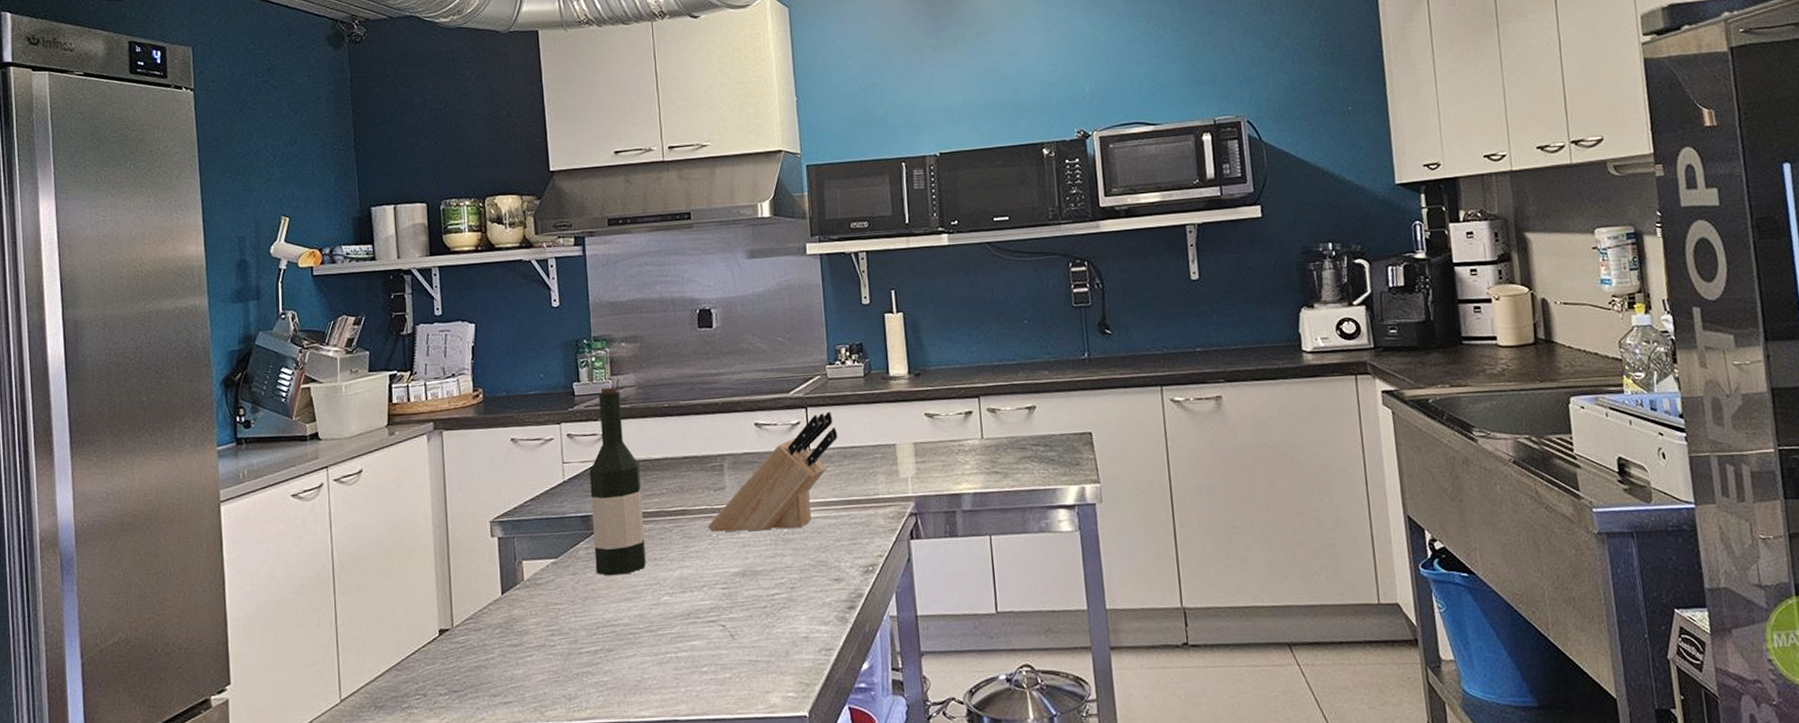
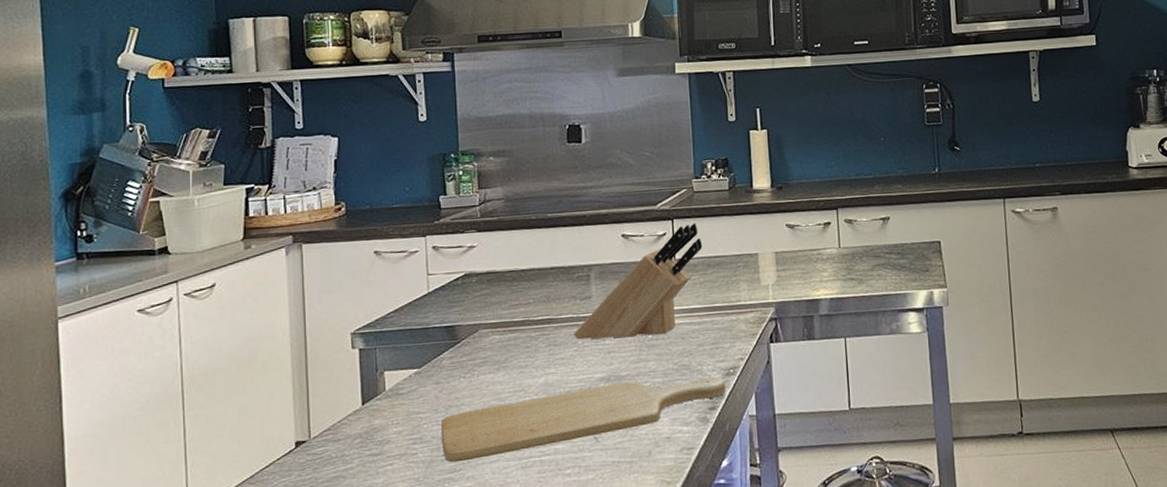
chopping board: none [577,575,865,656] -> present [440,377,726,463]
wine bottle: present [589,387,646,576] -> none [455,200,511,384]

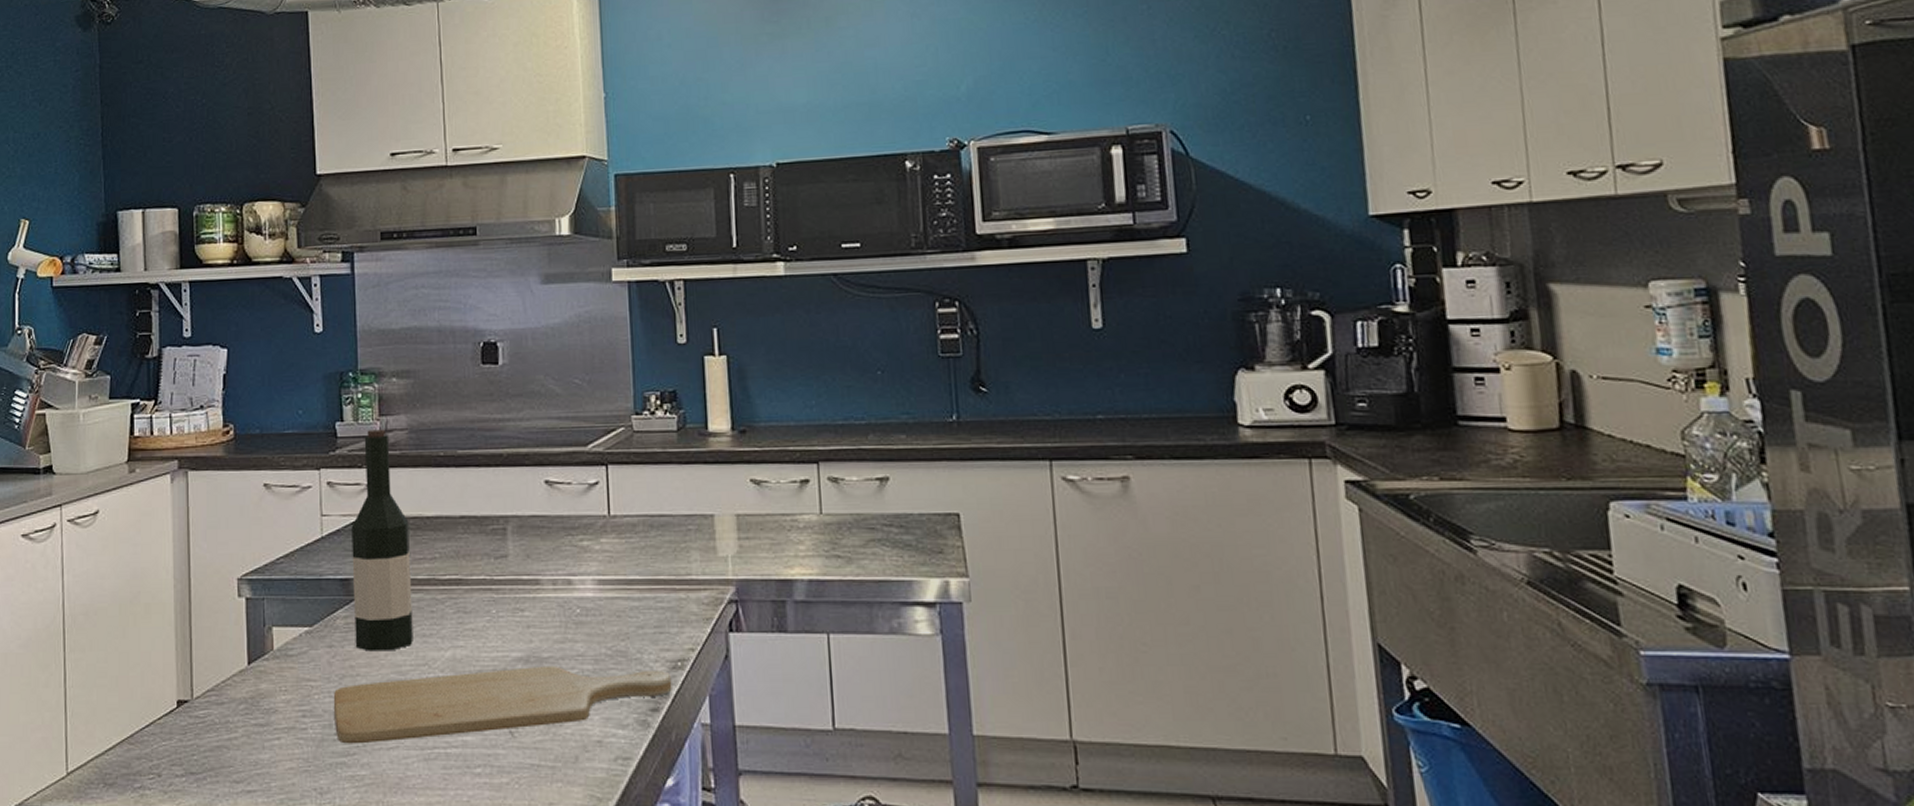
wine bottle: none [455,200,511,384] -> present [351,429,413,652]
knife block: present [573,223,703,340] -> none [486,471,644,610]

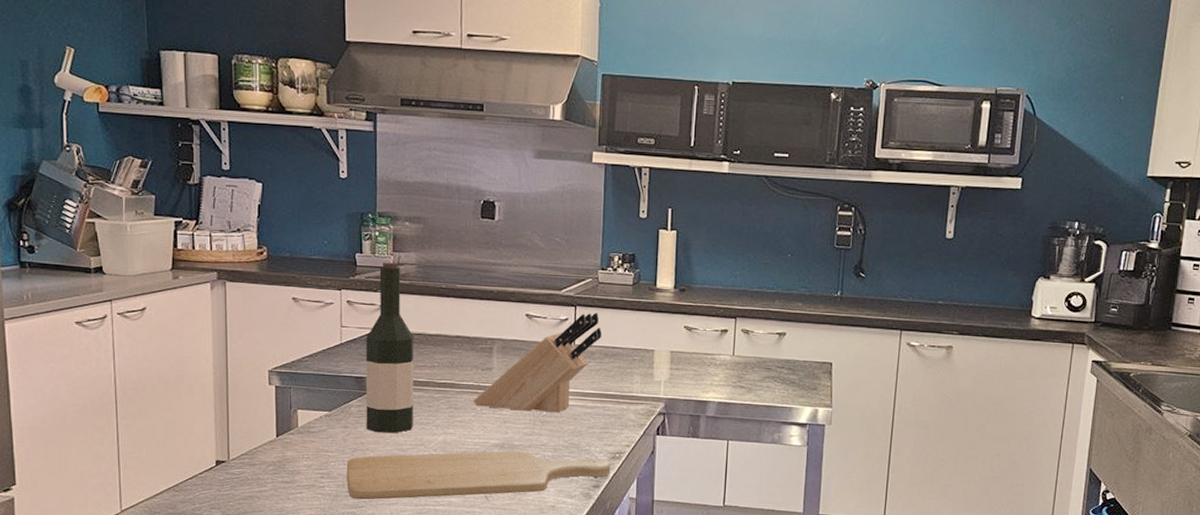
knife block: none [486,471,644,610] -> present [473,312,602,413]

